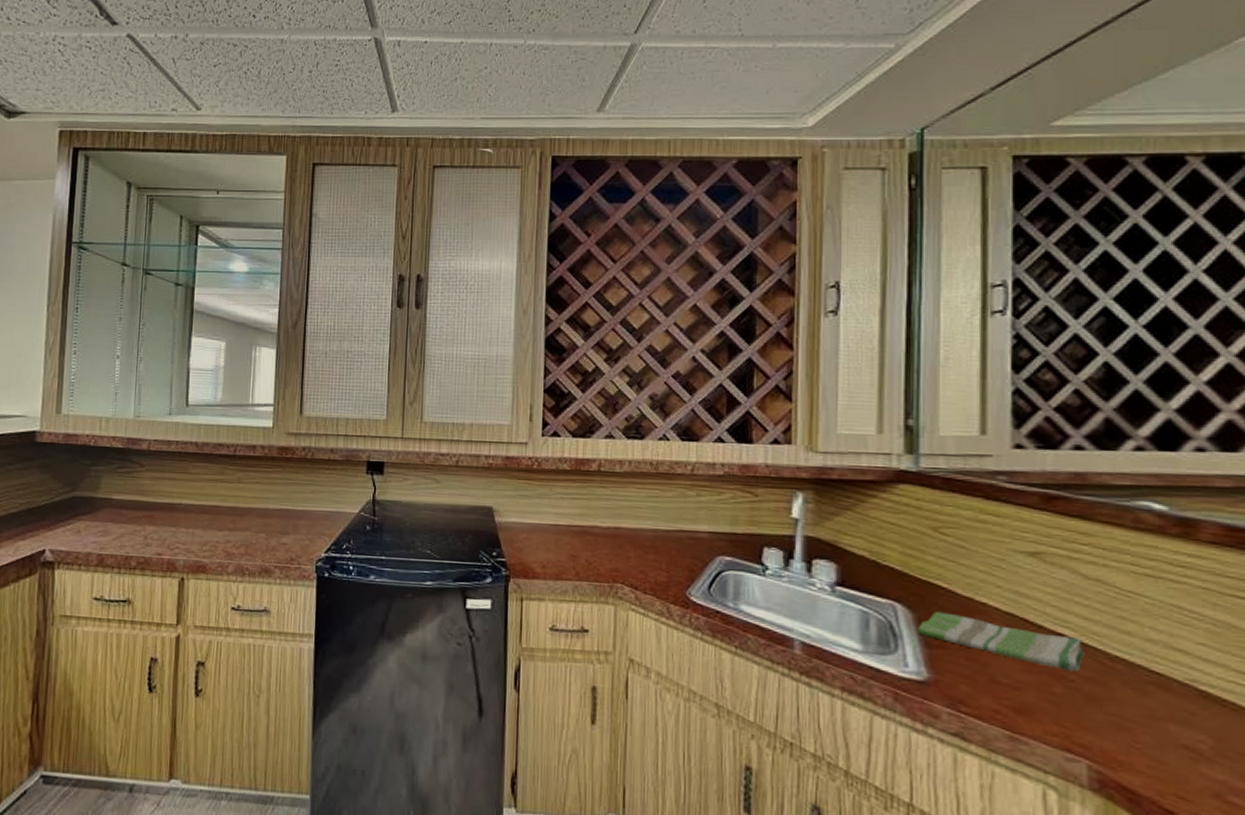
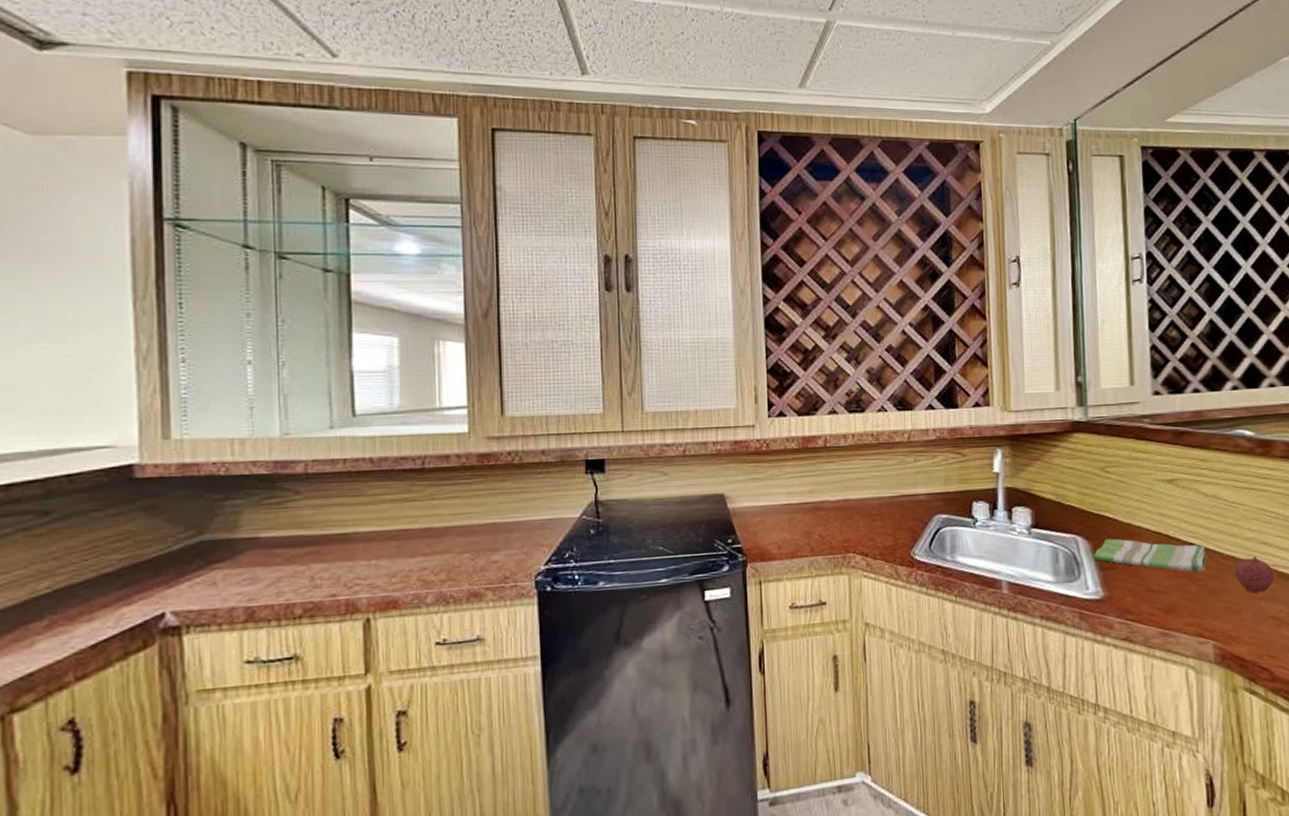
fruit: none [1127,664,1192,713] -> present [1235,556,1275,594]

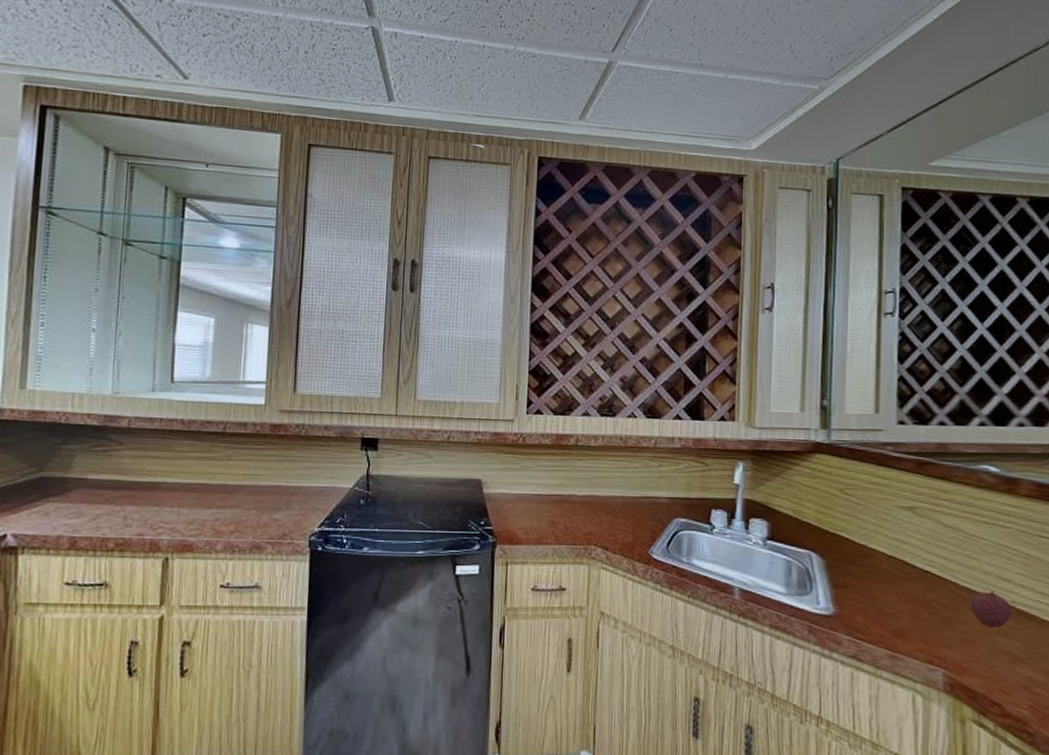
dish towel: present [1093,538,1208,573] -> none [826,558,943,601]

